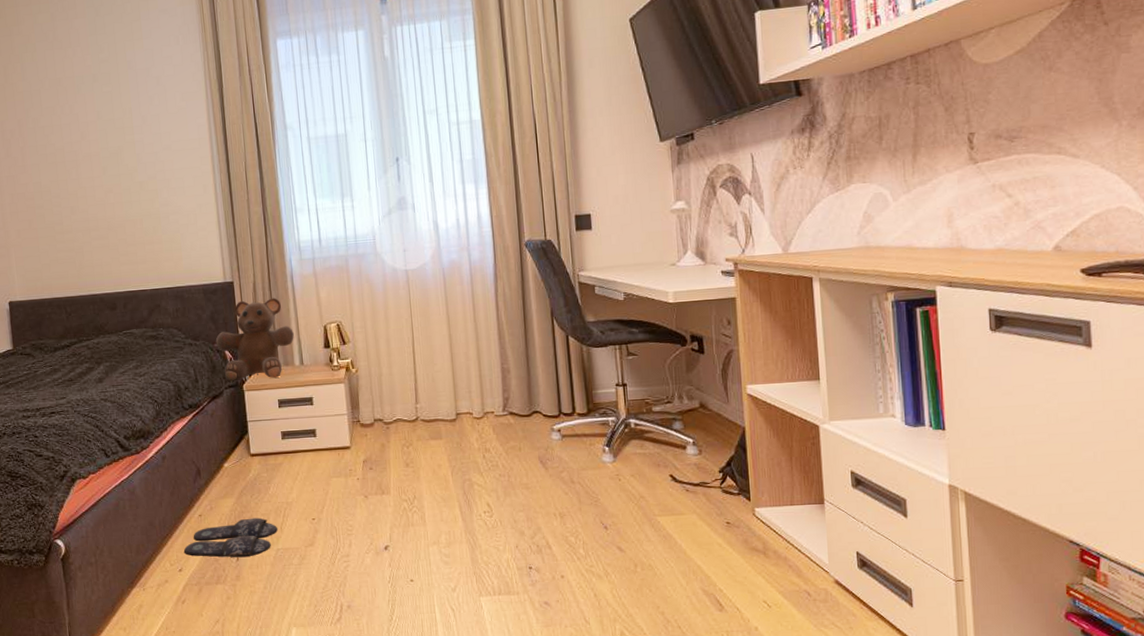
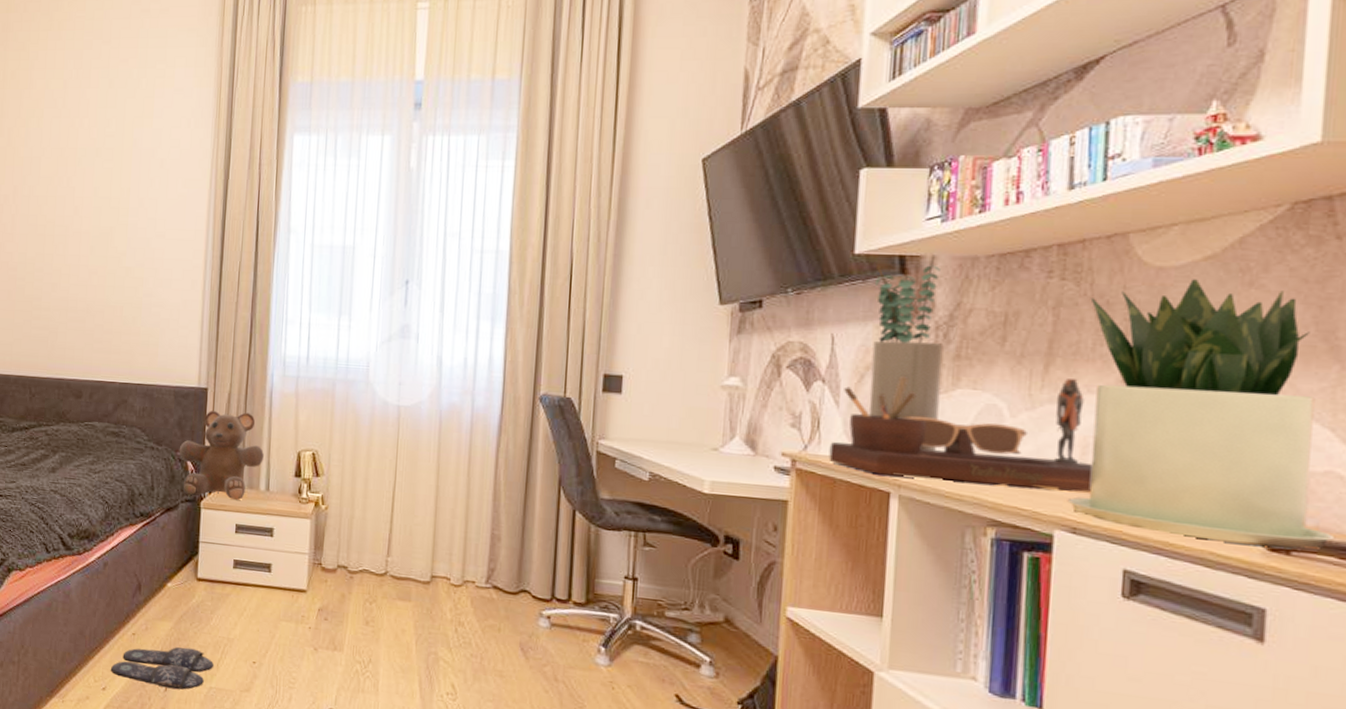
desk organizer: none [761,163,958,264] -> present [829,375,1093,493]
vase: none [778,76,842,239] -> present [868,254,944,452]
planter: none [939,70,1130,276] -> present [1067,279,1336,549]

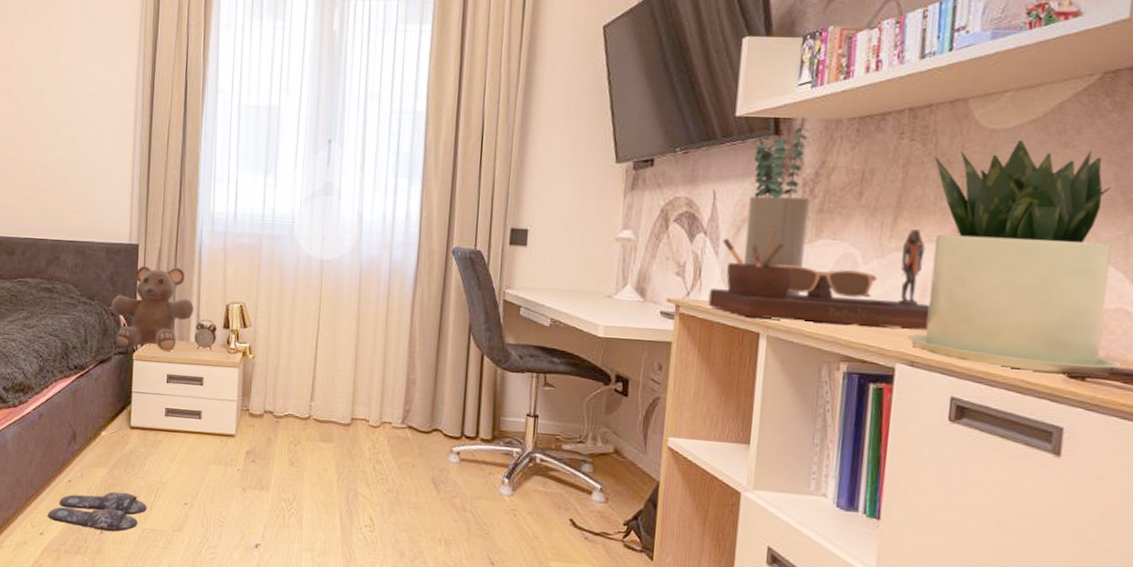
alarm clock: none [264,466,288,499] -> present [194,319,217,350]

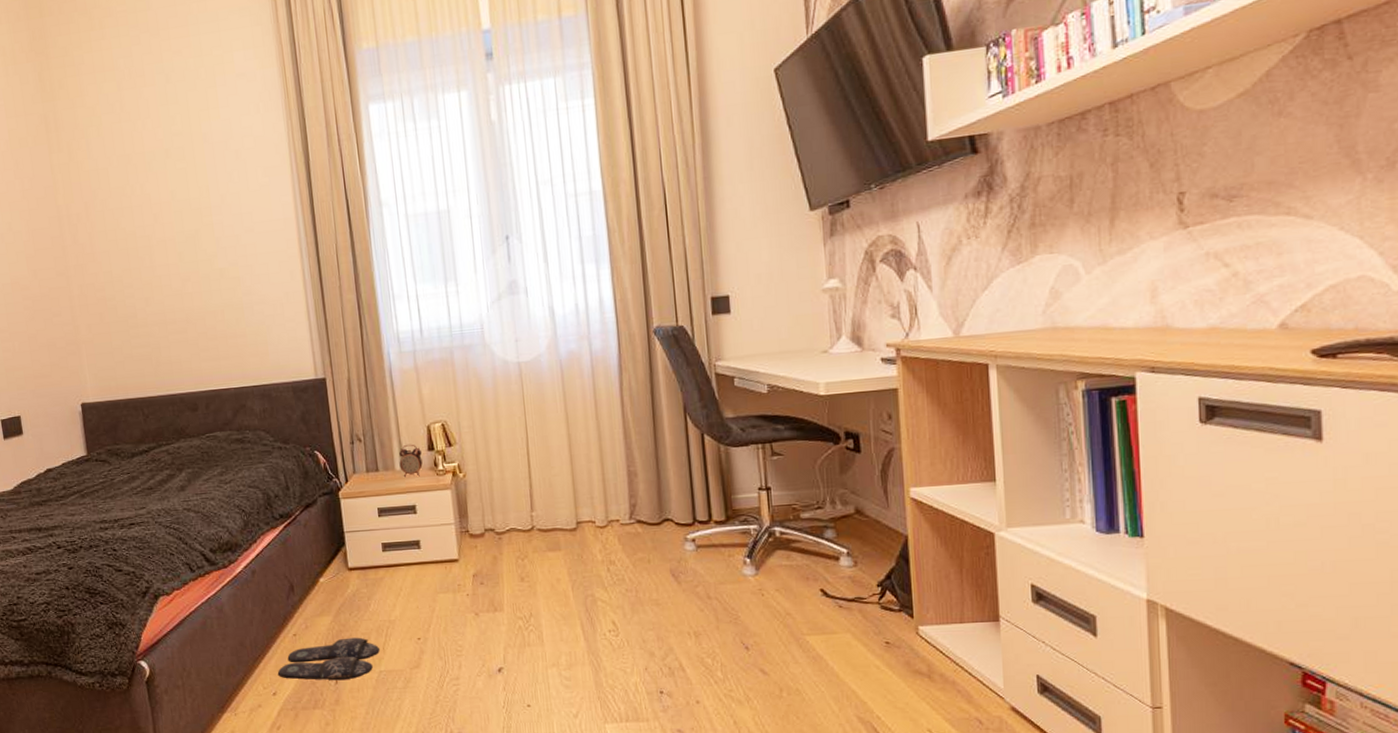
teddy bear: present [111,265,194,352] -> none [307,395,394,489]
desk organizer: present [708,227,930,330] -> none [928,228,1163,349]
vase: present [743,117,810,296] -> none [950,130,1024,320]
planter: present [907,140,1122,375] -> none [1143,115,1372,358]

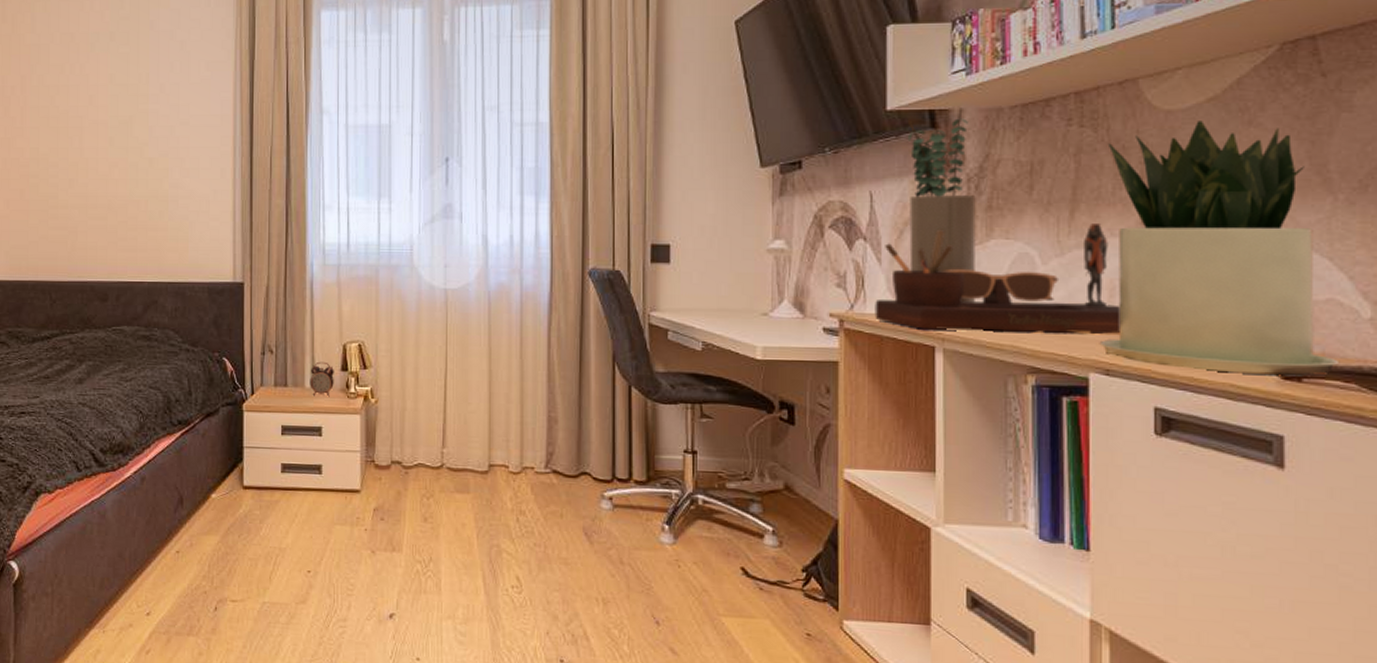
slippers: present [278,637,380,681] -> none [155,561,266,608]
desk organizer: none [928,228,1163,349] -> present [875,224,1120,334]
vase: none [950,130,1024,320] -> present [908,108,976,303]
planter: none [1143,115,1372,358] -> present [1099,121,1340,376]

